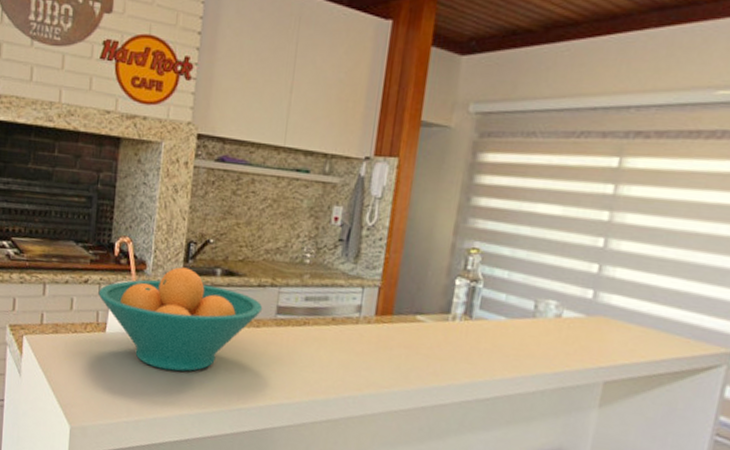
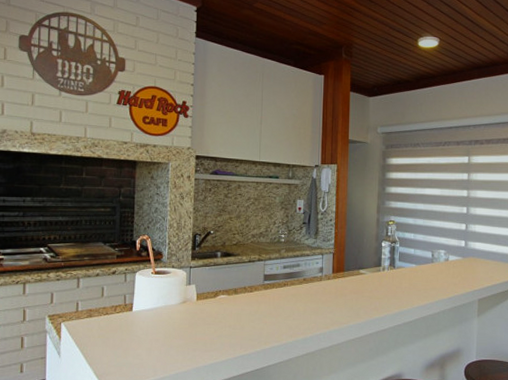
fruit bowl: present [98,267,263,372] -> none [125,254,254,334]

